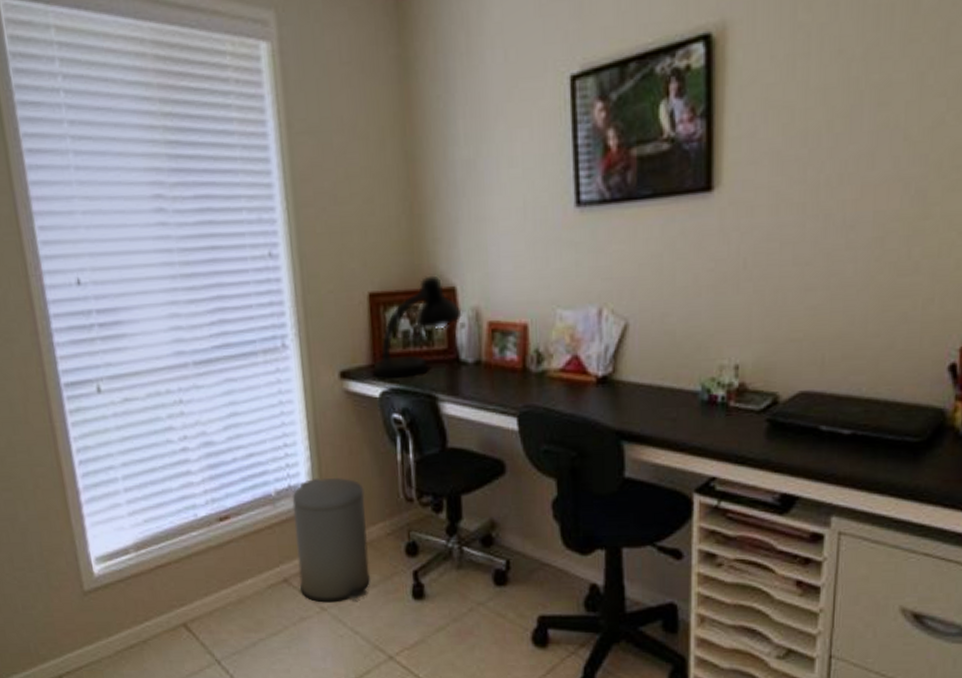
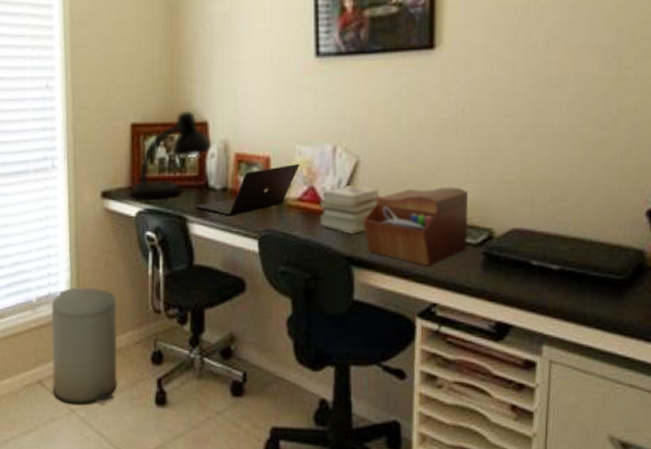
laptop: none [446,329,562,393] -> present [196,163,300,216]
books: none [584,352,655,406] -> present [319,186,382,234]
sewing box: none [633,348,752,437] -> present [363,187,469,266]

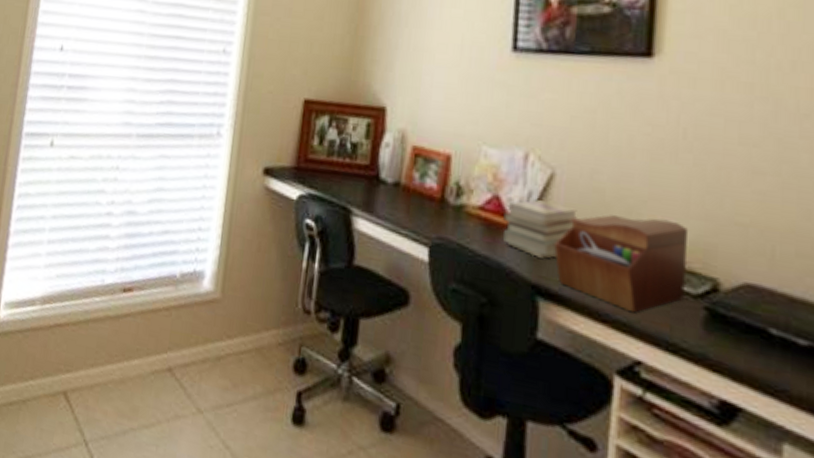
pedal bin: present [51,287,118,405] -> none [182,268,265,410]
desk lamp: present [131,110,212,199] -> none [295,92,389,187]
laptop: present [196,163,300,216] -> none [363,166,485,216]

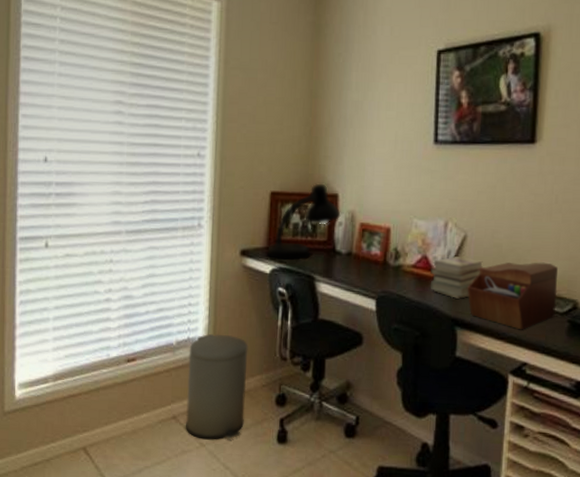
pedal bin: none [182,268,265,410] -> present [186,333,248,440]
desk lamp: none [295,92,389,187] -> present [267,183,341,260]

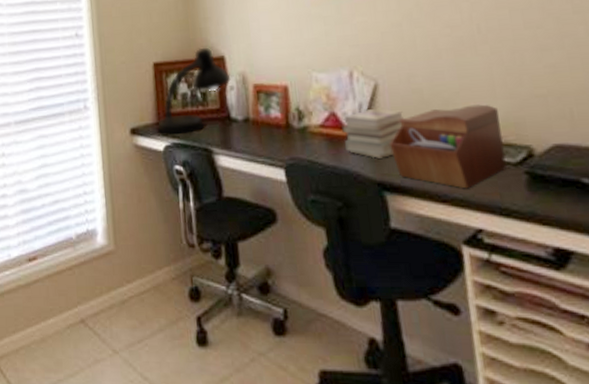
pedal bin: present [186,333,248,440] -> none [89,223,158,346]

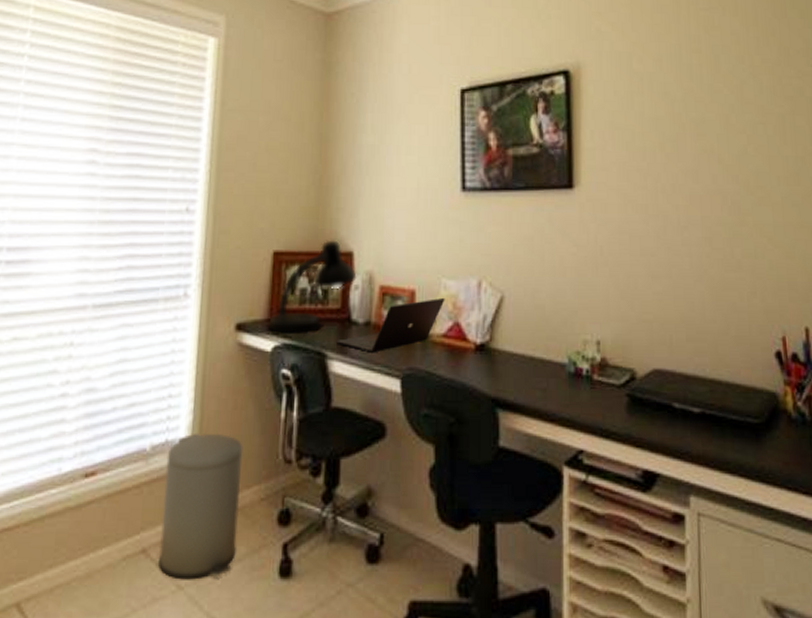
pedal bin: none [89,223,158,346] -> present [159,433,243,580]
laptop: none [220,90,318,147] -> present [336,297,445,353]
books: present [342,109,407,159] -> none [464,322,527,373]
sewing box: present [389,104,507,189] -> none [508,325,612,409]

